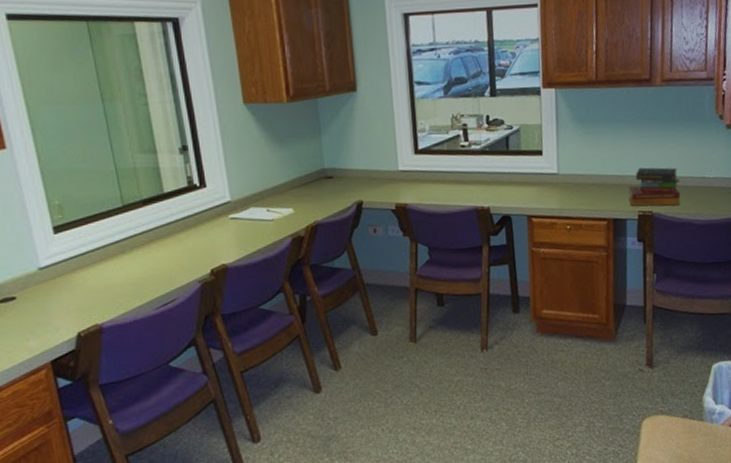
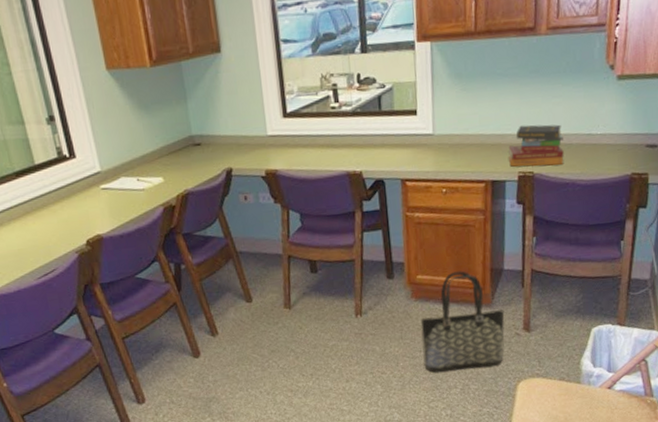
tote bag: none [546,306,629,409] -> present [420,271,505,372]

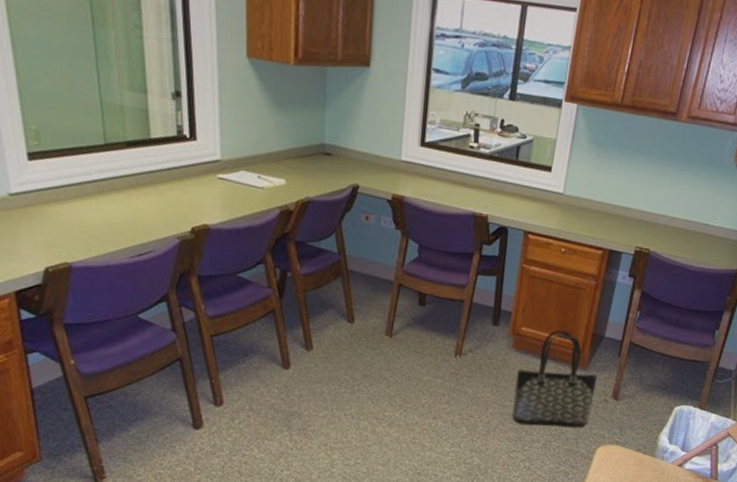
books: present [507,124,564,167] -> none [629,203,683,249]

